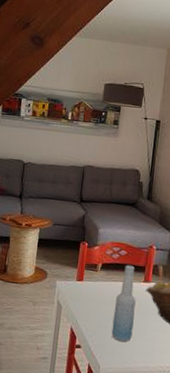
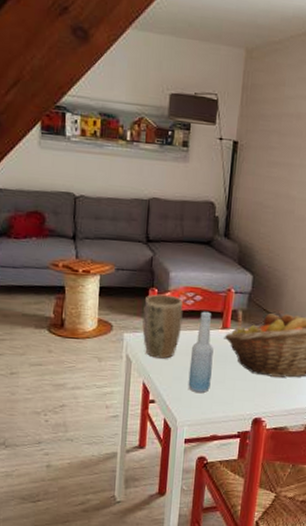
plant pot: none [73,247,110,307] -> present [142,294,184,359]

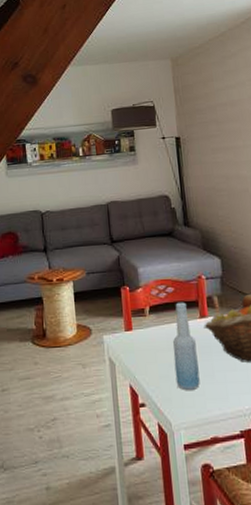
plant pot: present [142,294,184,359] -> none [118,290,159,358]

